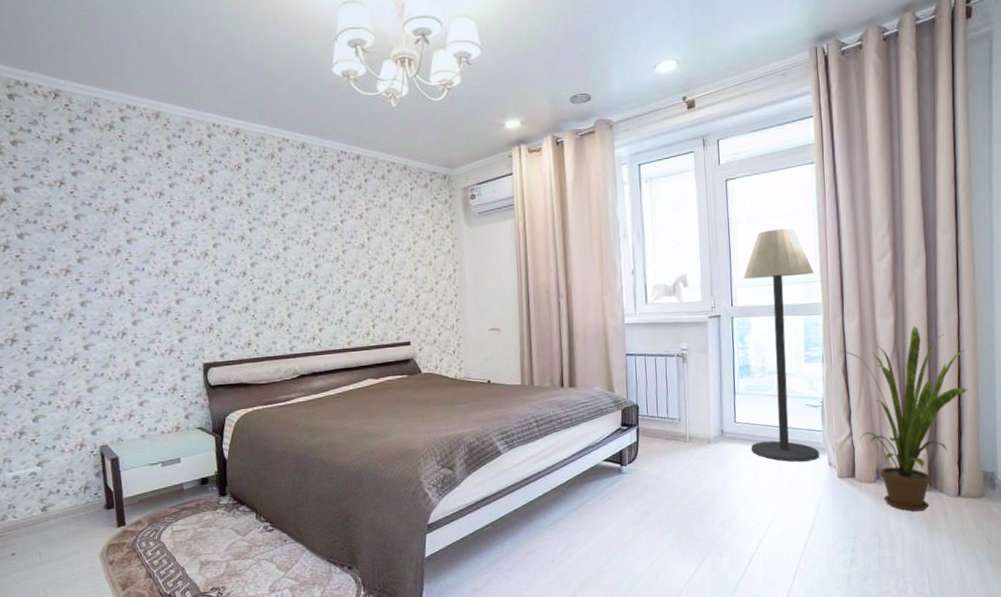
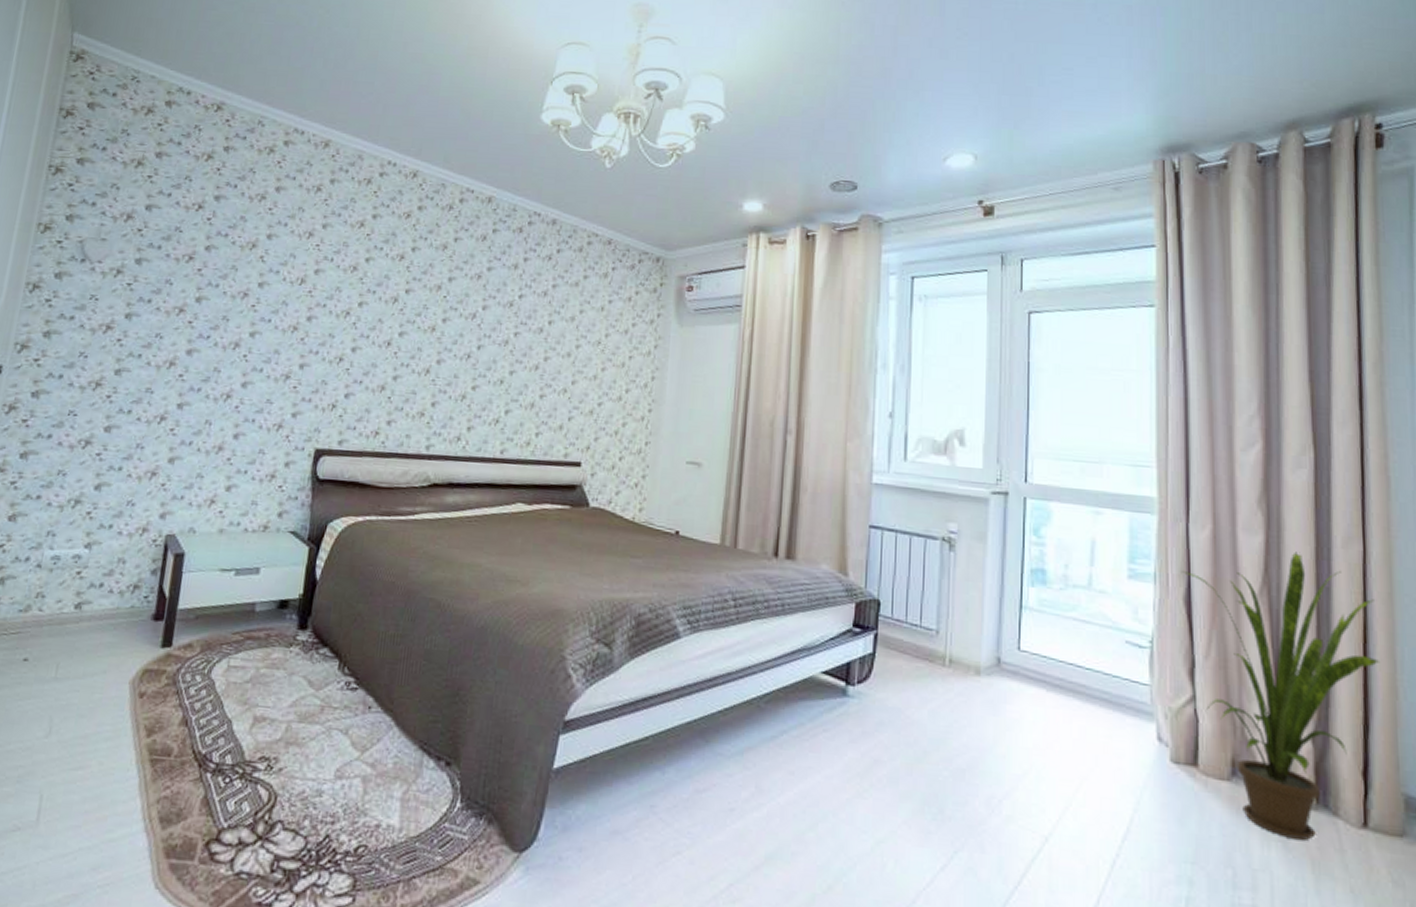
floor lamp: present [743,228,820,462] -> none [1040,386,1148,729]

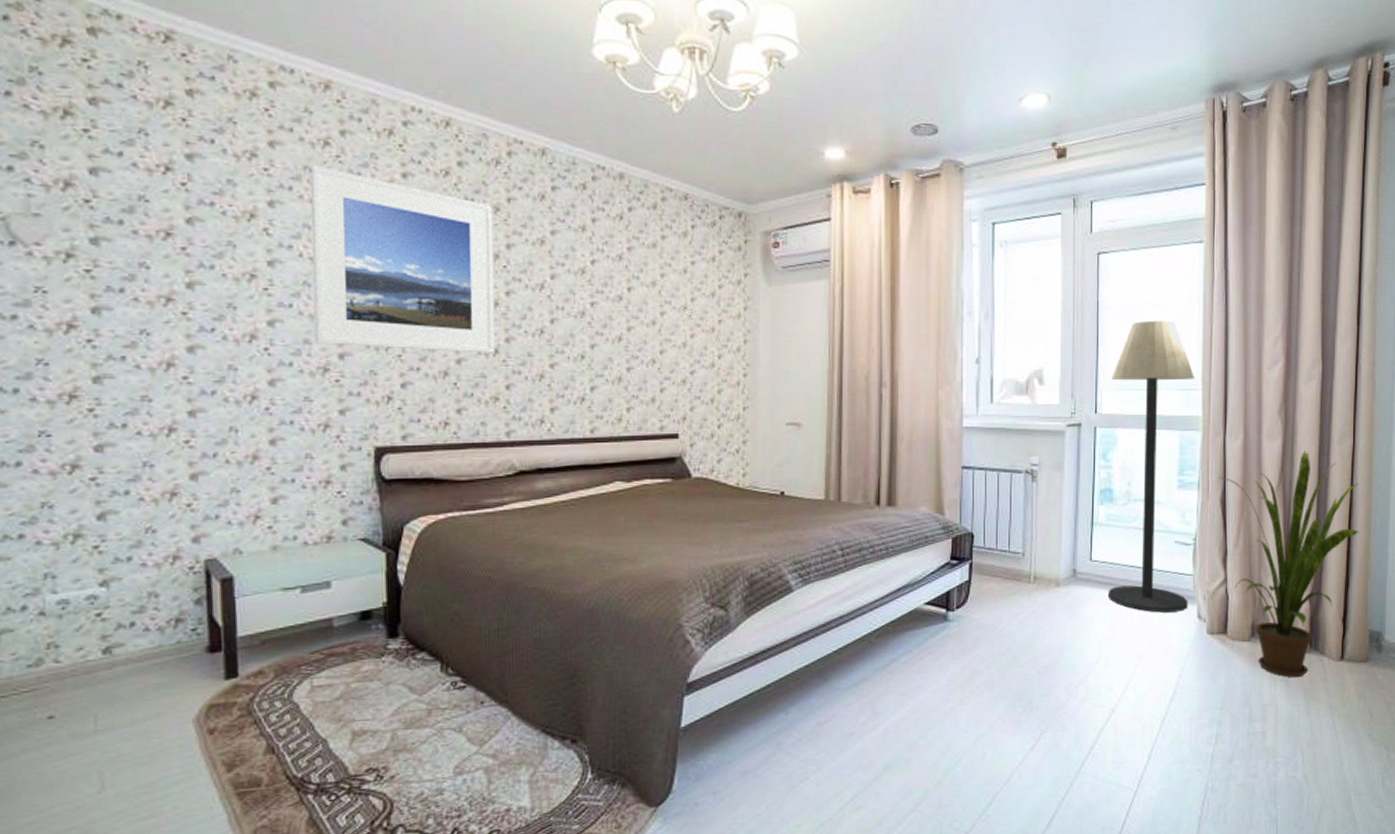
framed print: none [283,206,442,373] -> present [310,164,495,354]
floor lamp: none [1040,386,1148,729] -> present [1107,320,1195,613]

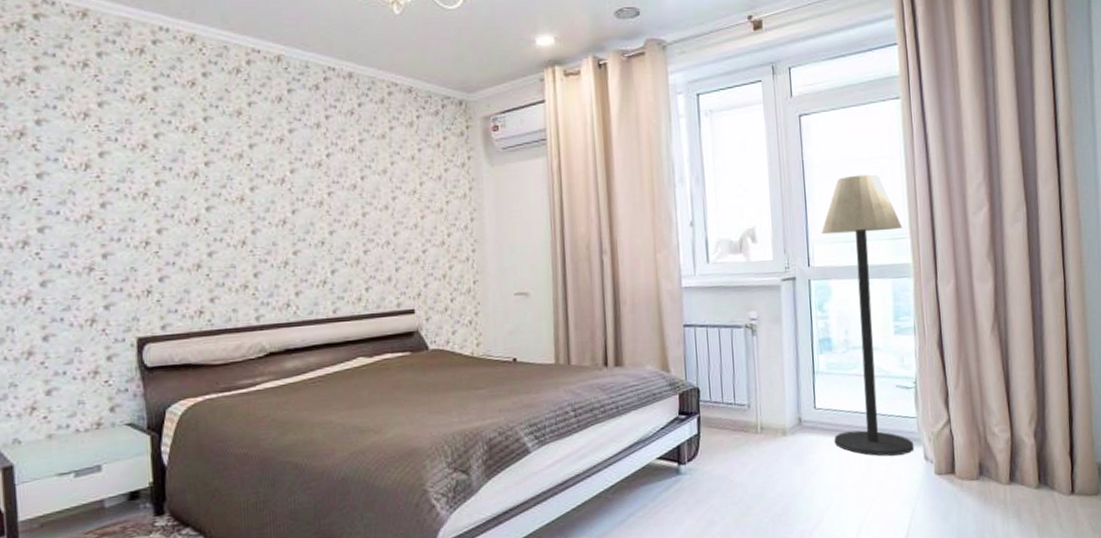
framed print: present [310,164,495,354] -> none [72,85,243,247]
house plant: present [1220,451,1360,678] -> none [935,290,1079,514]

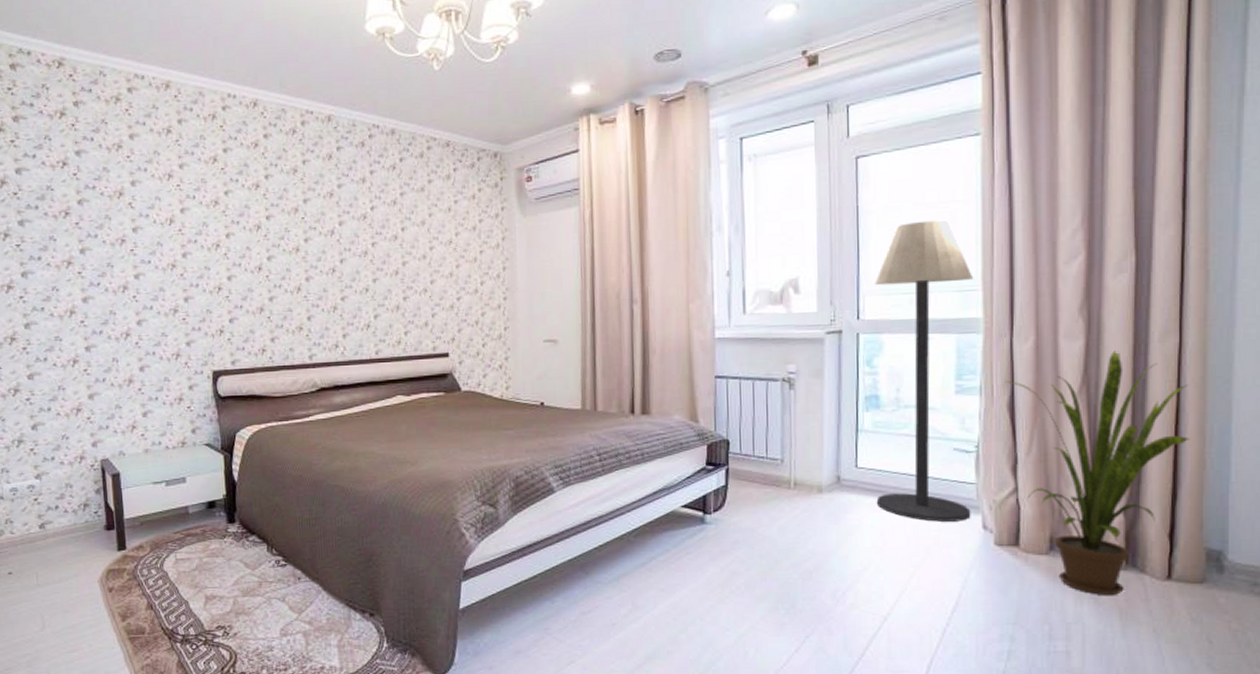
house plant: none [935,290,1079,514] -> present [1006,350,1191,596]

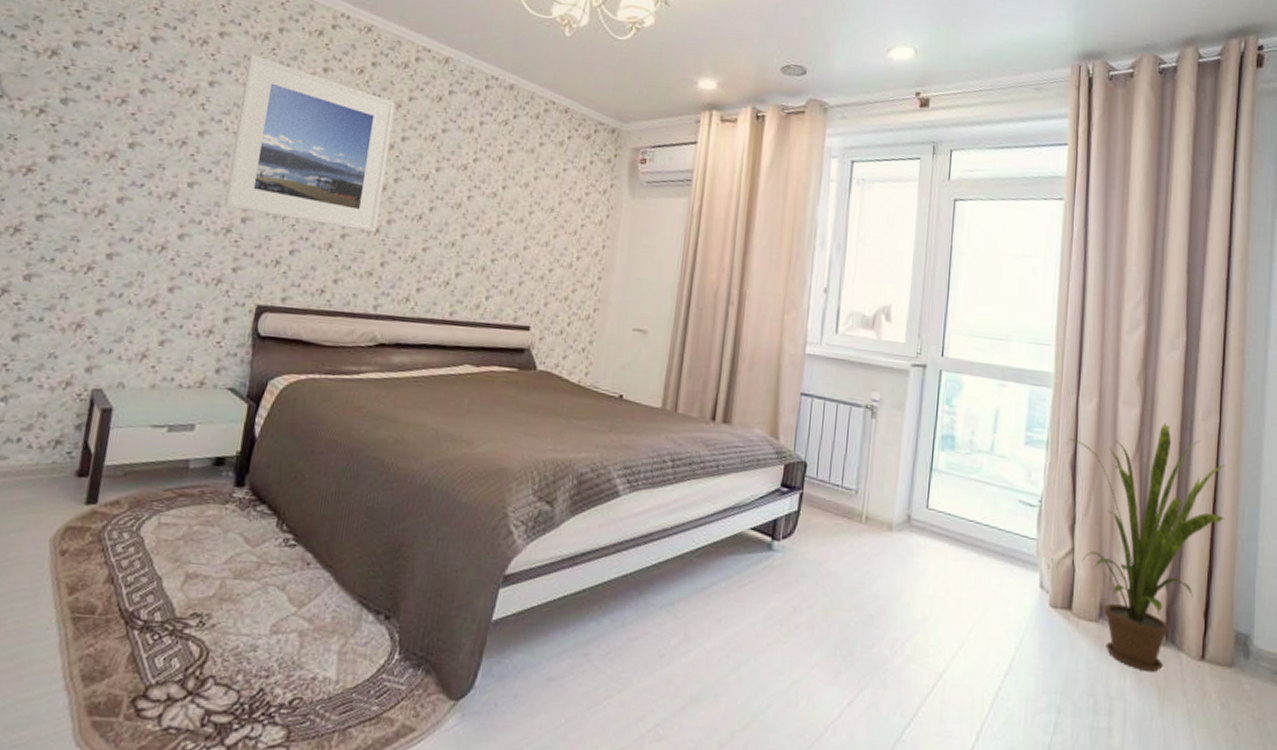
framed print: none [159,149,298,292] -> present [223,54,396,233]
floor lamp: present [875,219,974,522] -> none [942,270,1049,578]

